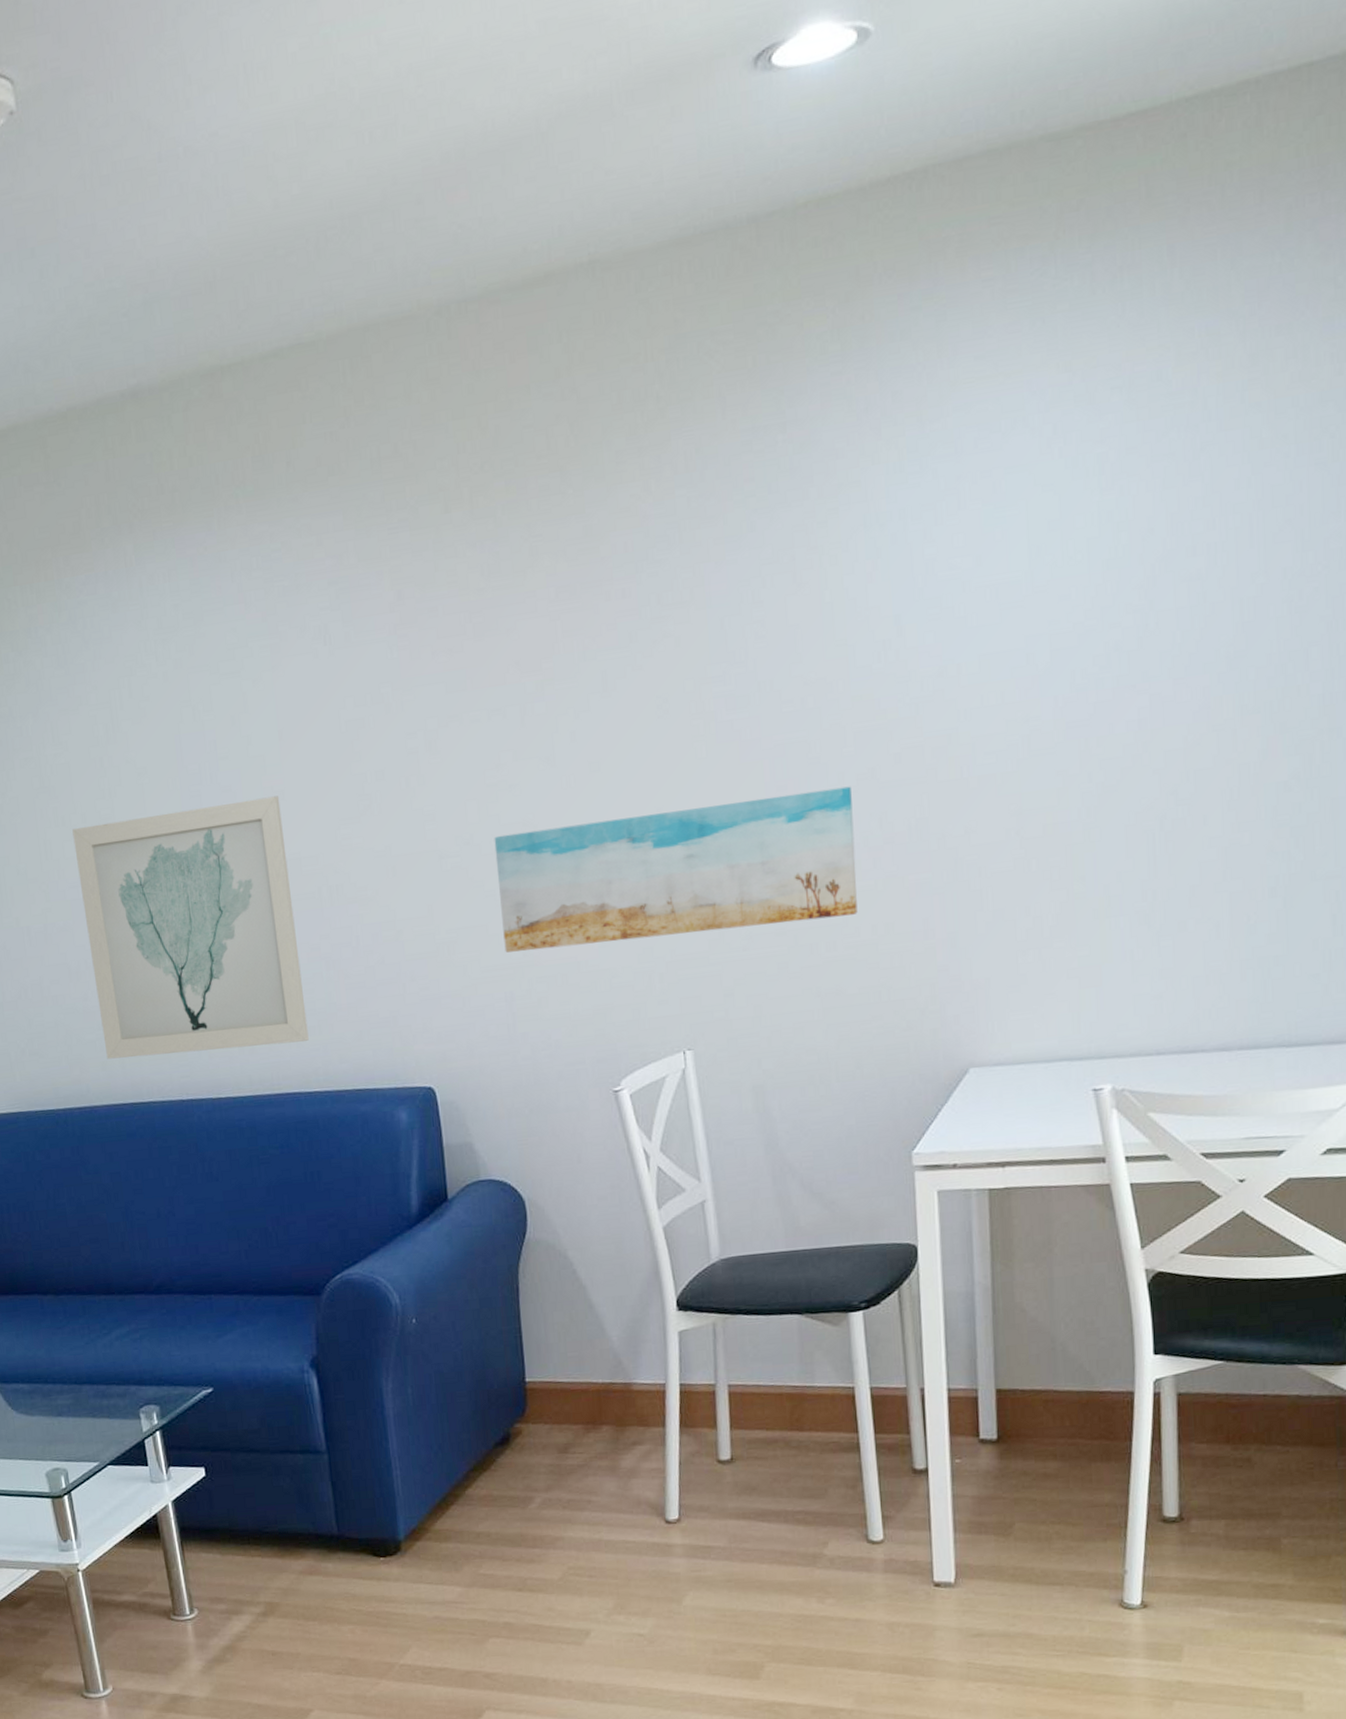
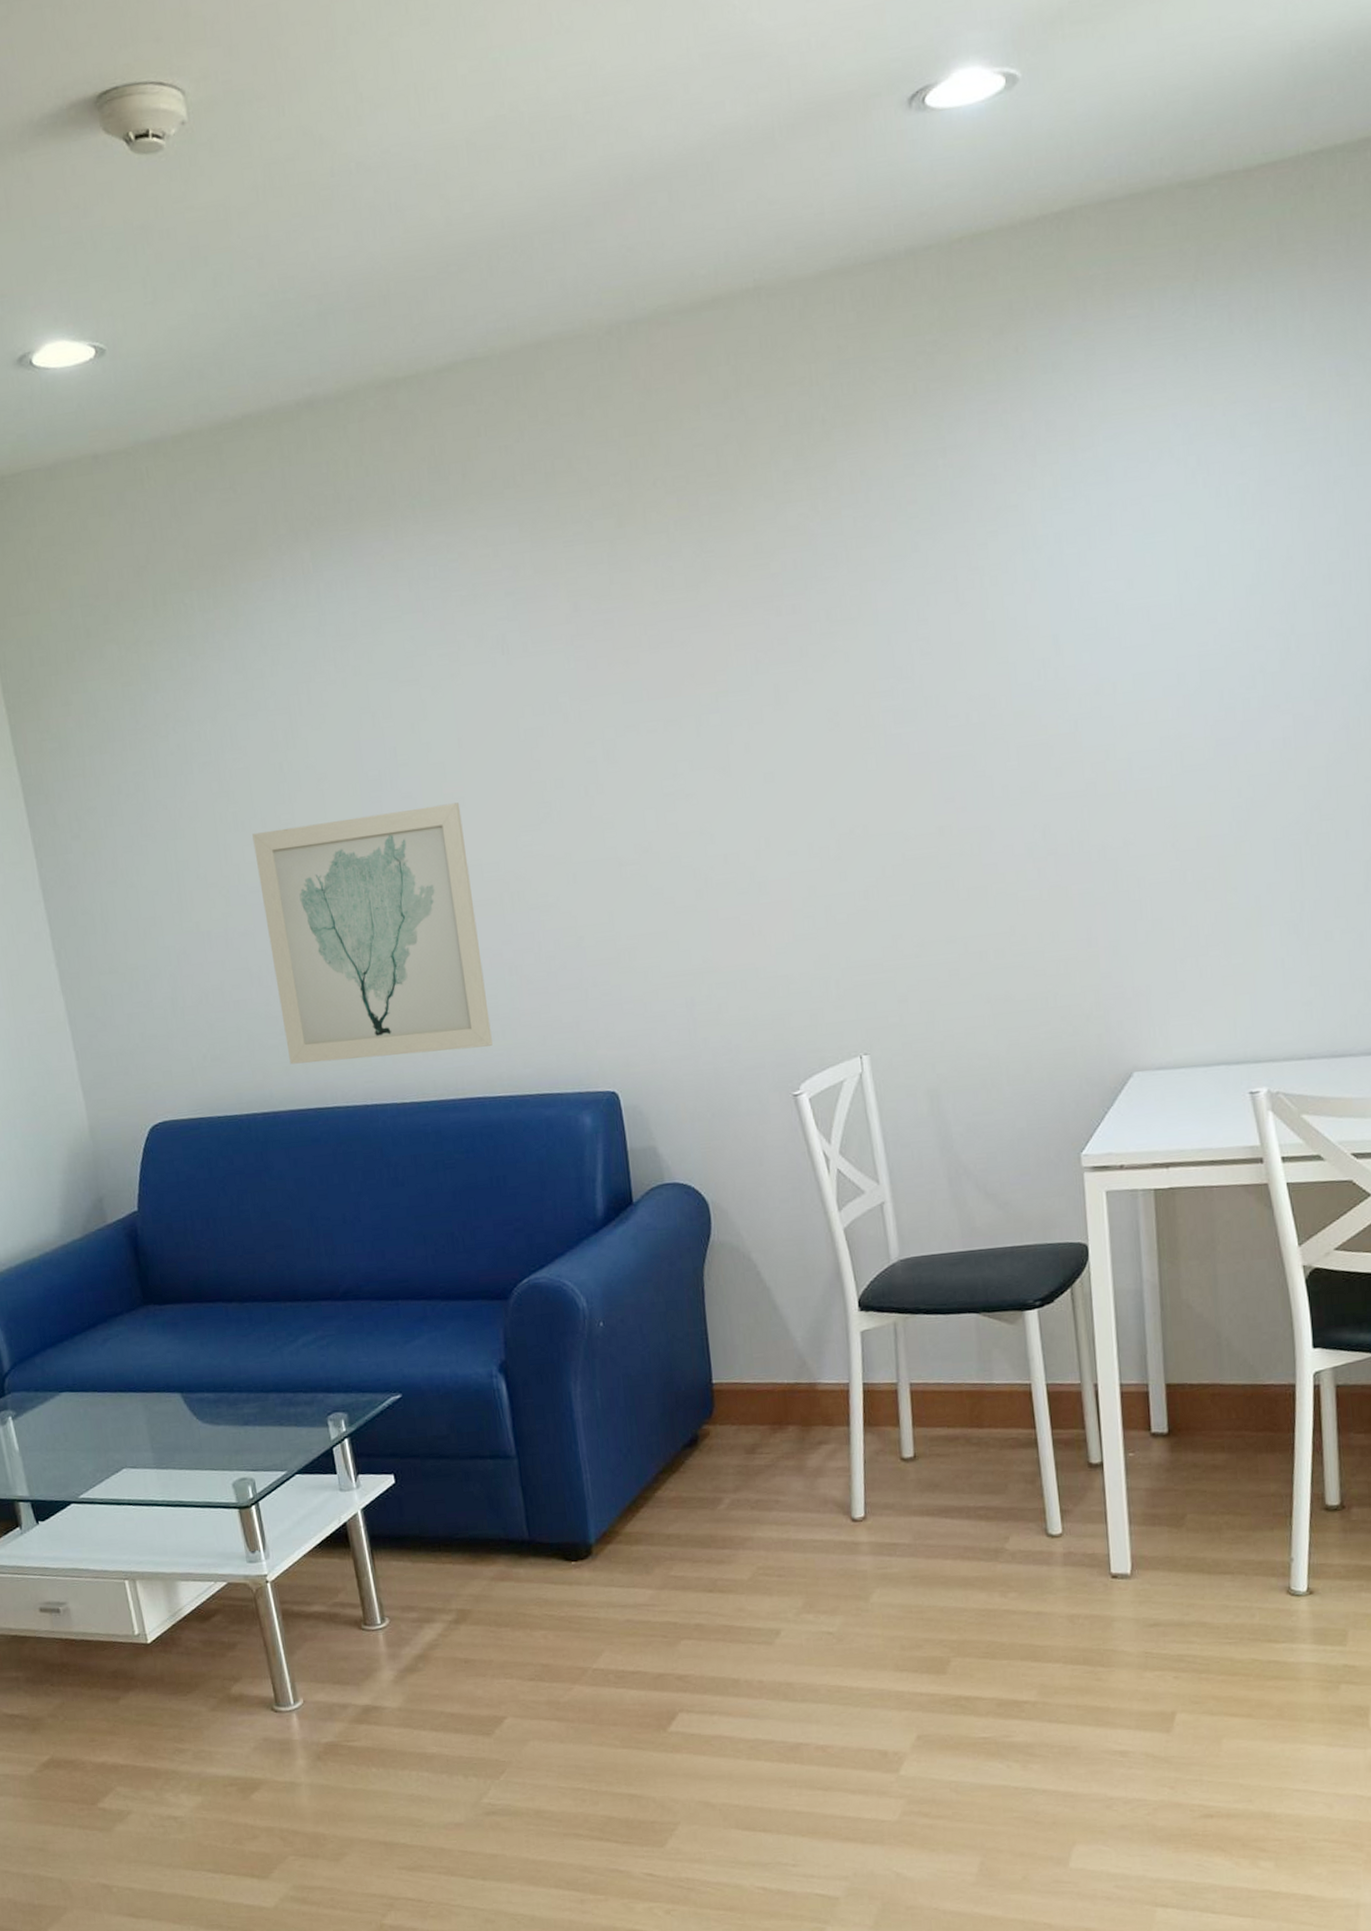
wall art: present [494,786,858,953] -> none [672,799,1024,959]

